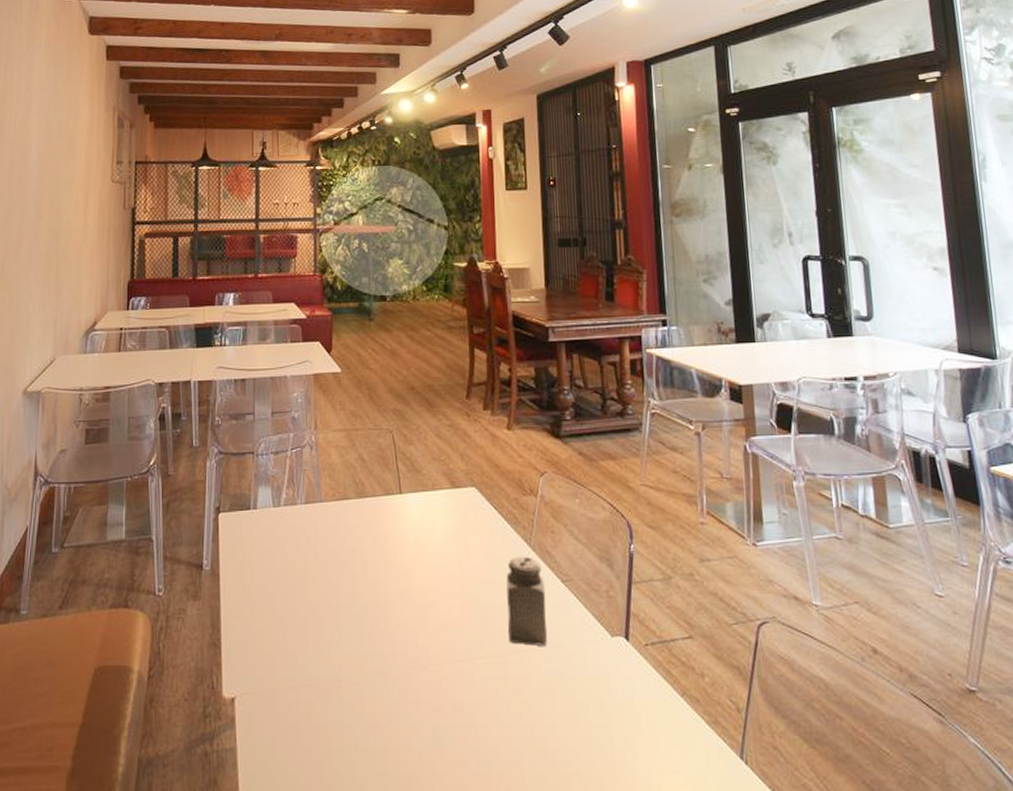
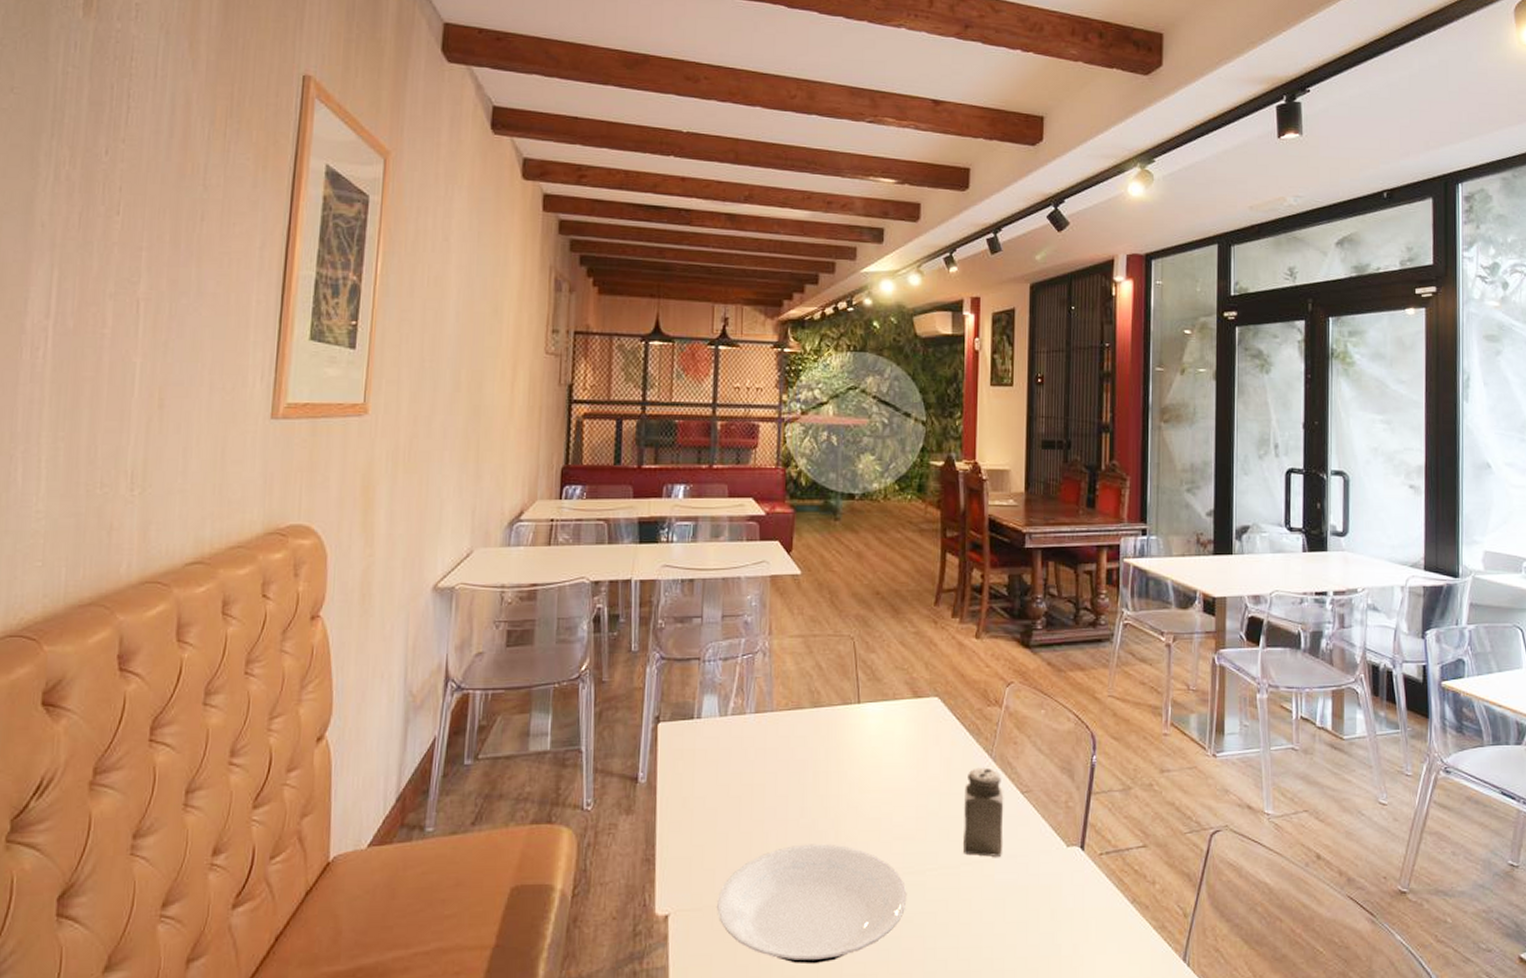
plate: none [279,630,457,749] -> present [717,844,907,963]

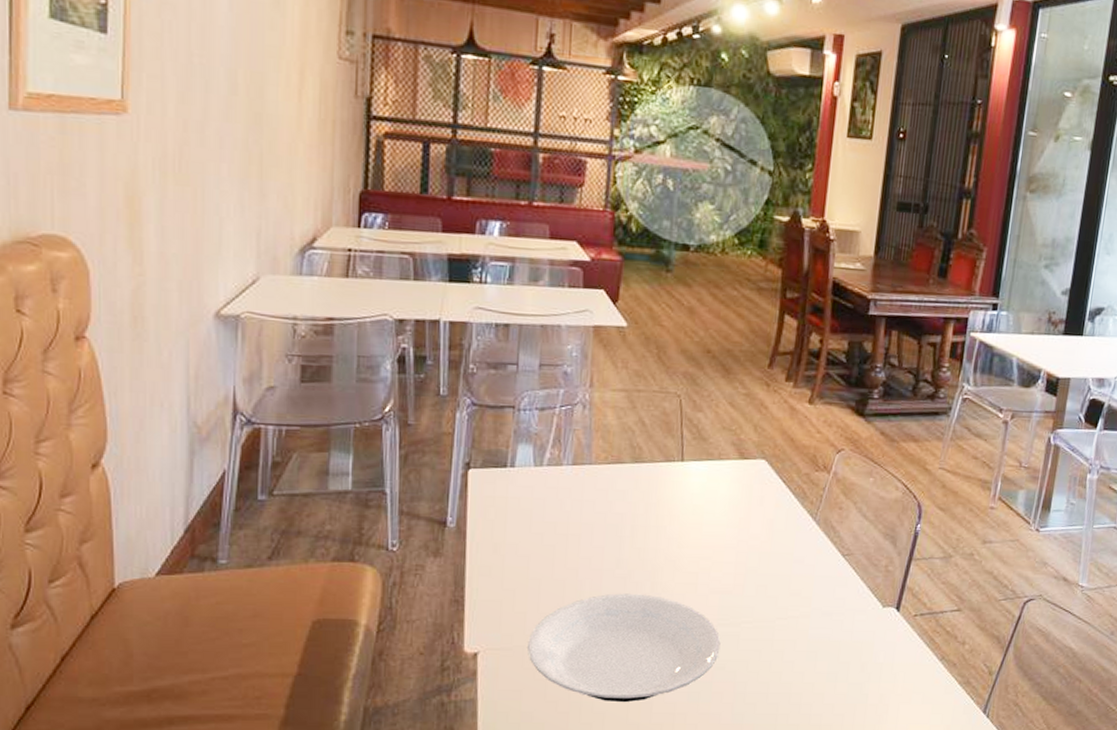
salt shaker: present [964,767,1004,857] -> none [780,529,825,613]

